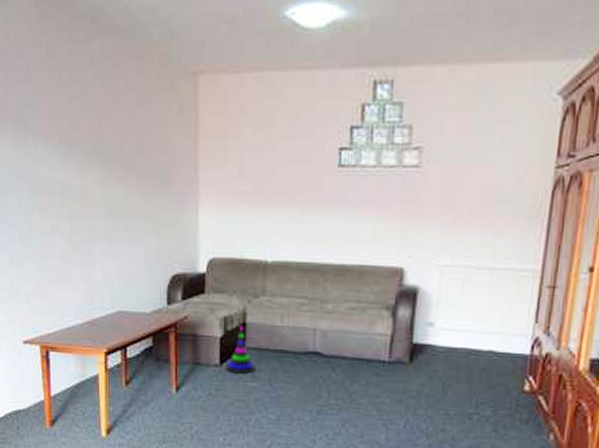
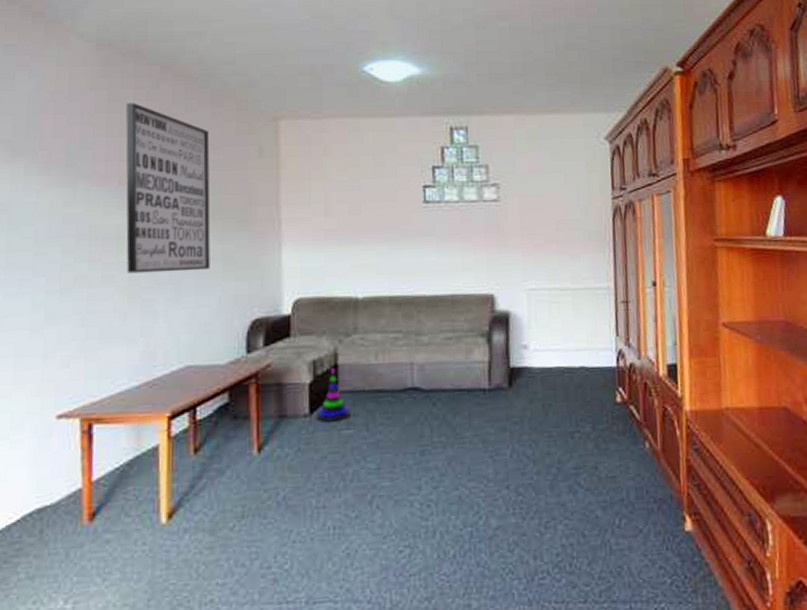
wall art: none [63,59,137,226] -> present [125,103,211,274]

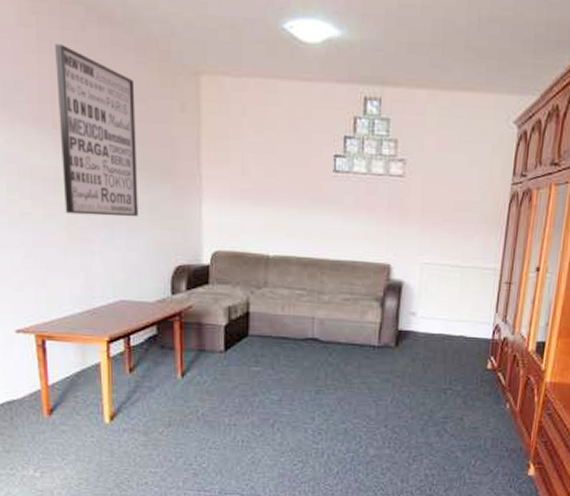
stacking toy: present [315,367,351,423] -> none [229,314,260,360]

